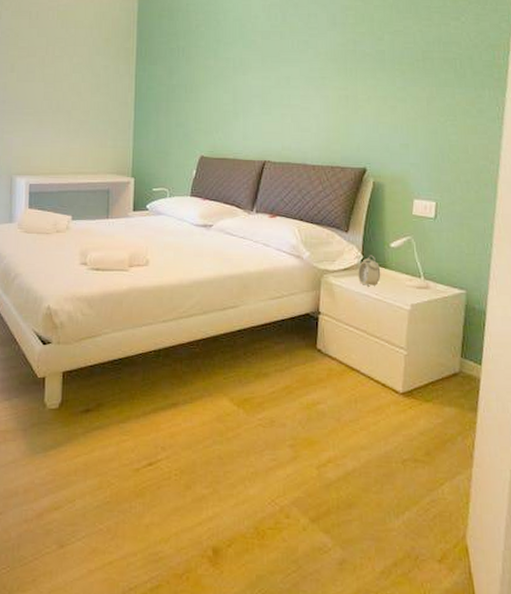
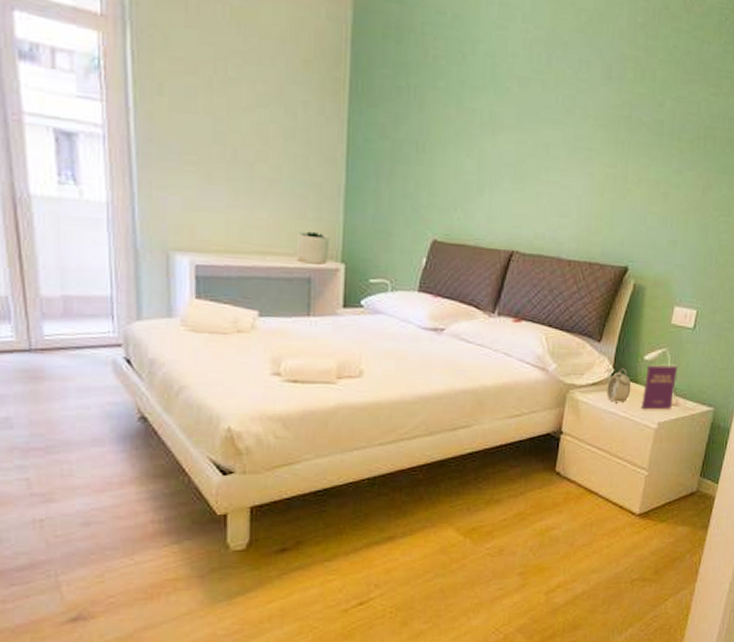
planter: none [100,155,123,179] -> present [297,231,330,265]
book: none [392,251,424,293] -> present [642,364,677,410]

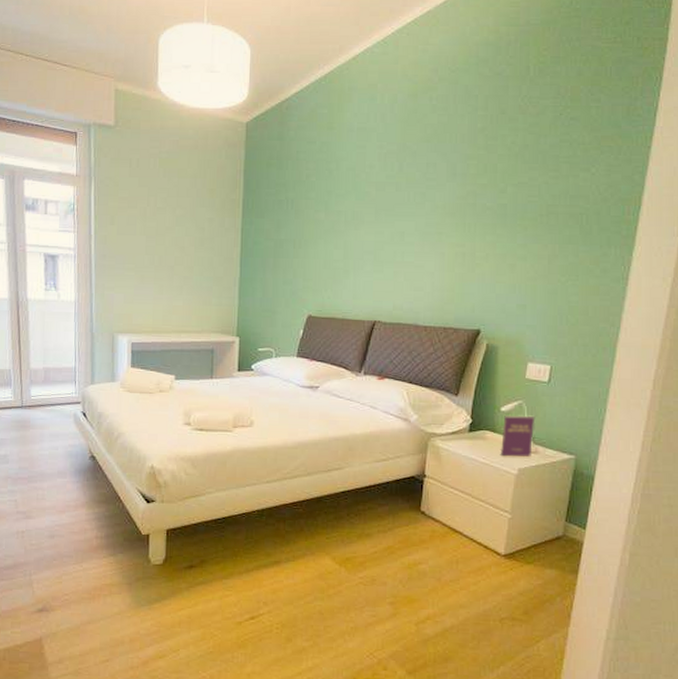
planter: present [297,231,330,265] -> none [204,313,228,339]
alarm clock: present [607,368,631,404] -> none [466,419,490,451]

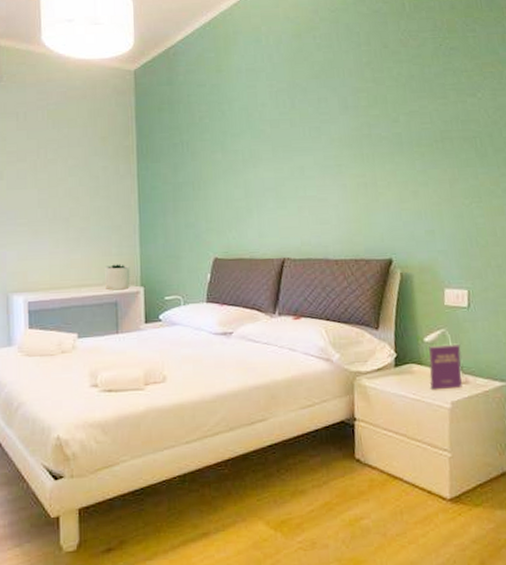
planter: none [204,313,228,339] -> present [105,264,130,291]

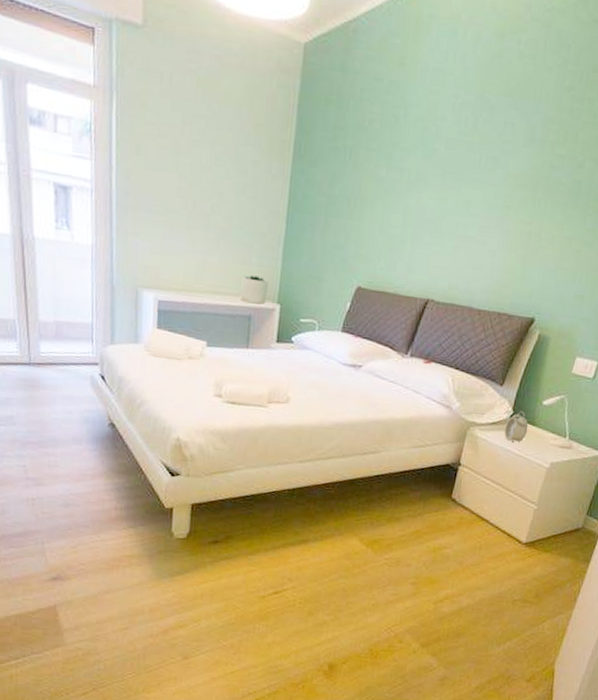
alarm clock: none [392,352,417,387] -> present [504,411,528,442]
book: present [428,343,462,390] -> none [536,409,574,451]

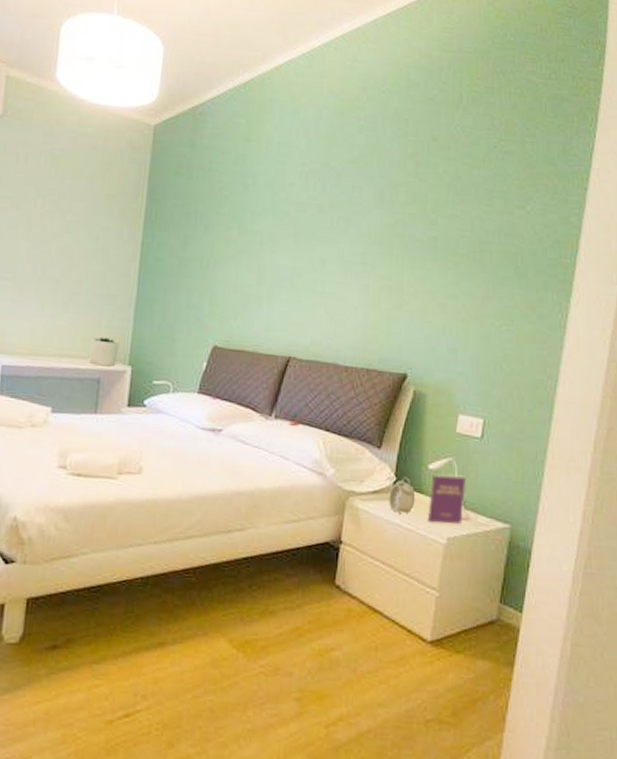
book: none [536,409,574,451] -> present [428,474,465,524]

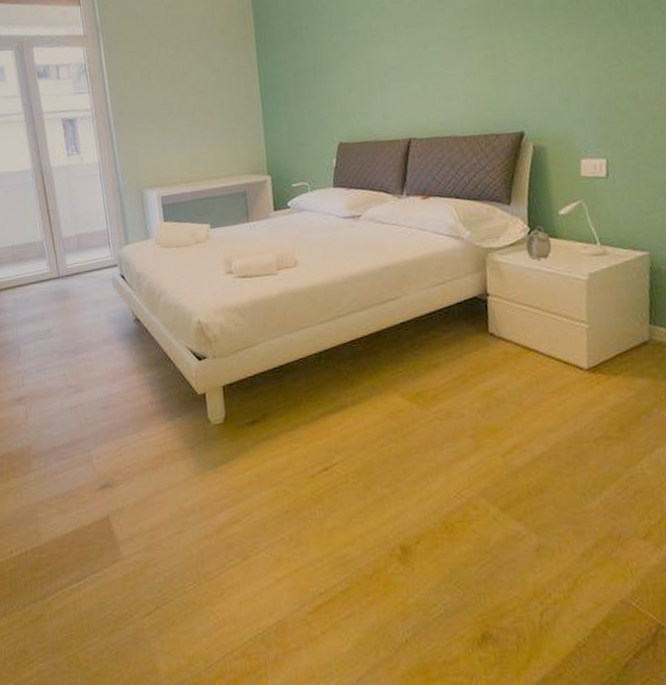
planter: present [89,337,120,367] -> none [231,154,257,181]
book: present [428,474,465,524] -> none [564,215,600,263]

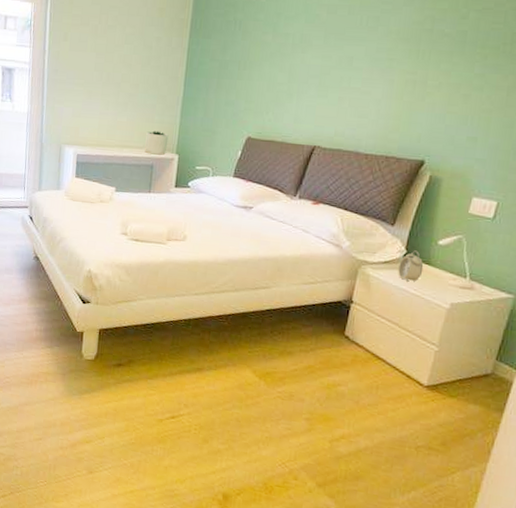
planter: none [231,154,257,181] -> present [144,130,169,155]

